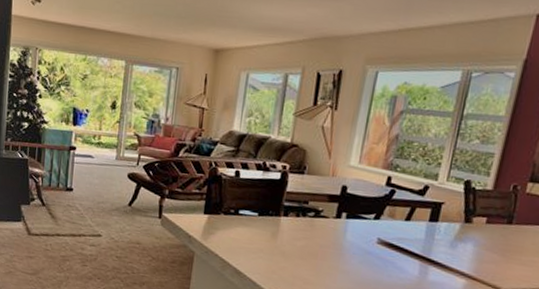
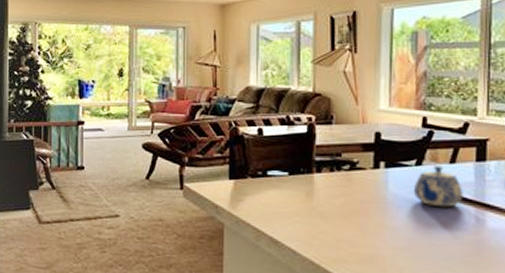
teapot: none [367,221,413,259] -> present [413,166,463,208]

